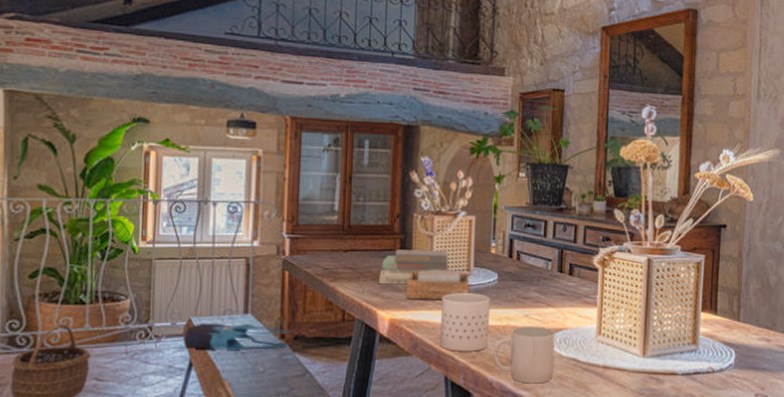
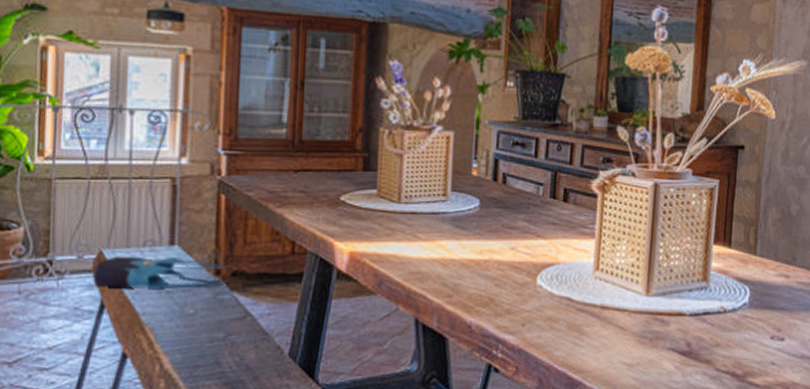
books: present [379,250,448,285] -> none [336,170,421,212]
napkin holder: present [405,269,470,300] -> none [368,193,446,230]
mug: present [440,293,490,352] -> none [410,222,470,290]
cup: present [492,326,555,384] -> none [471,260,546,327]

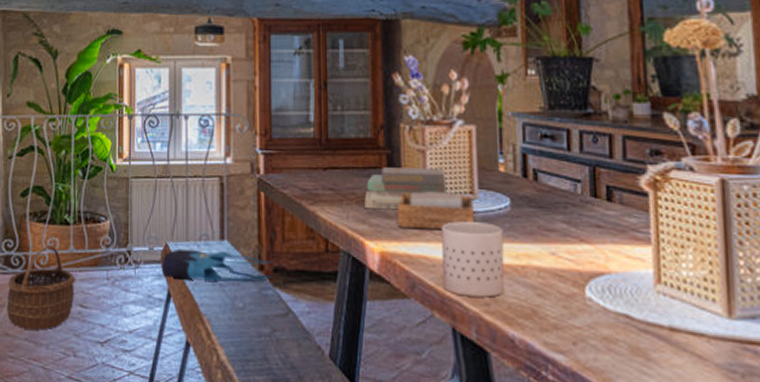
books: none [336,170,421,212] -> present [364,167,446,210]
napkin holder: none [368,193,446,230] -> present [396,191,475,230]
mug: none [410,222,470,290] -> present [441,221,505,298]

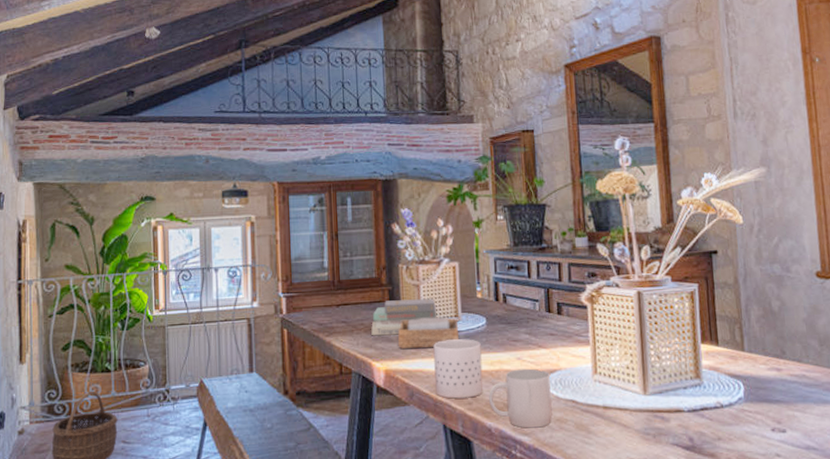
tote bag: present [161,248,273,282] -> none [197,381,296,410]
cup: none [511,267,598,346] -> present [488,368,552,428]

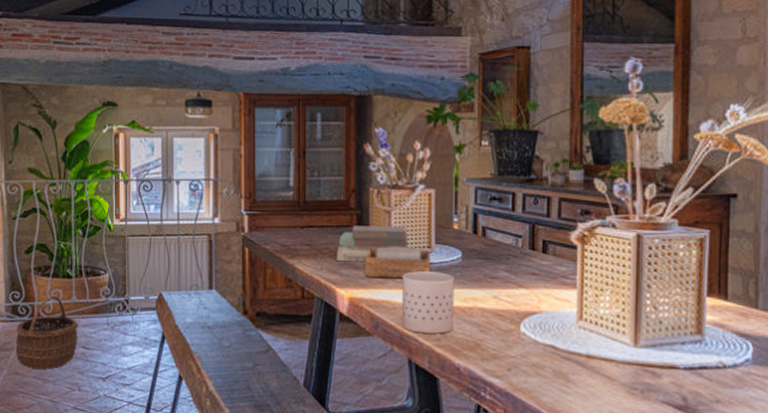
cup: present [488,368,552,428] -> none [458,308,528,371]

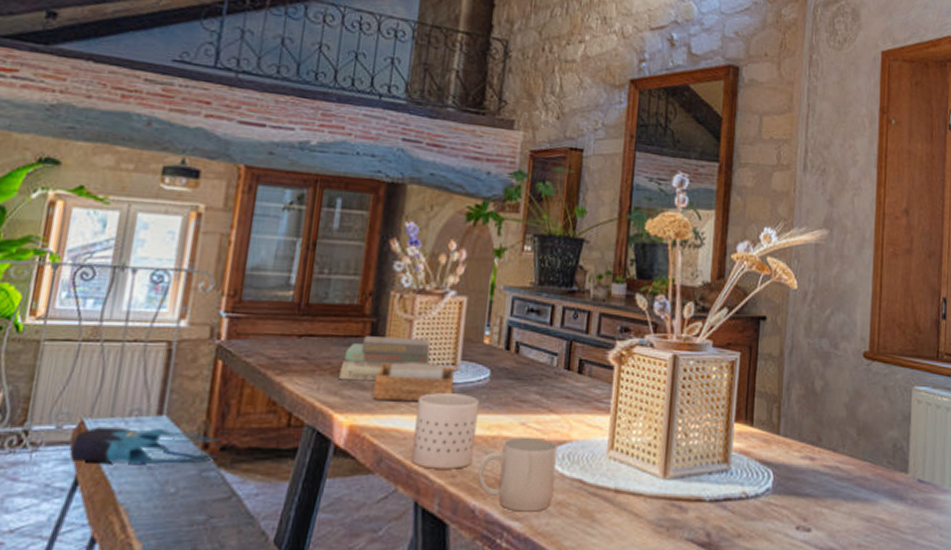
tote bag: none [156,297,255,324] -> present [69,426,221,464]
cup: none [458,308,528,371] -> present [477,437,557,512]

